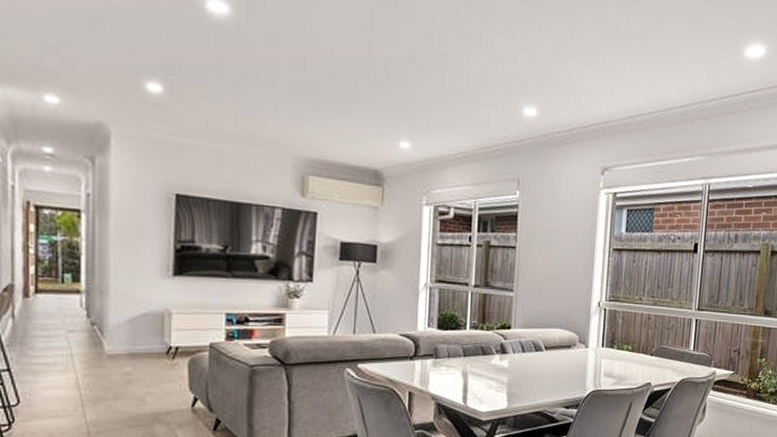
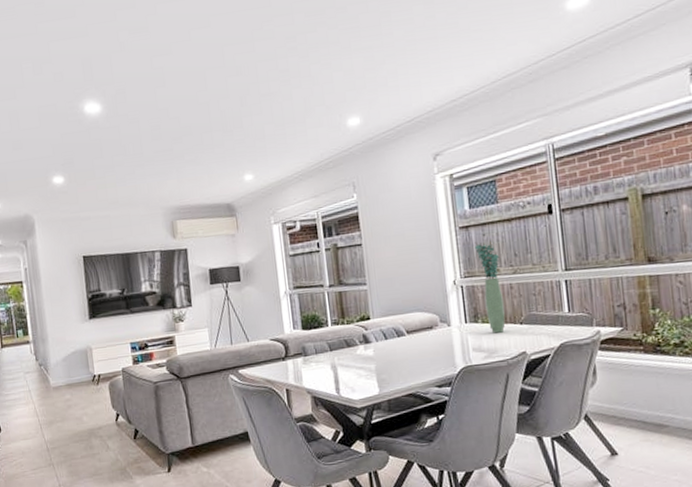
vase: none [622,267,644,361] -> present [474,240,505,334]

